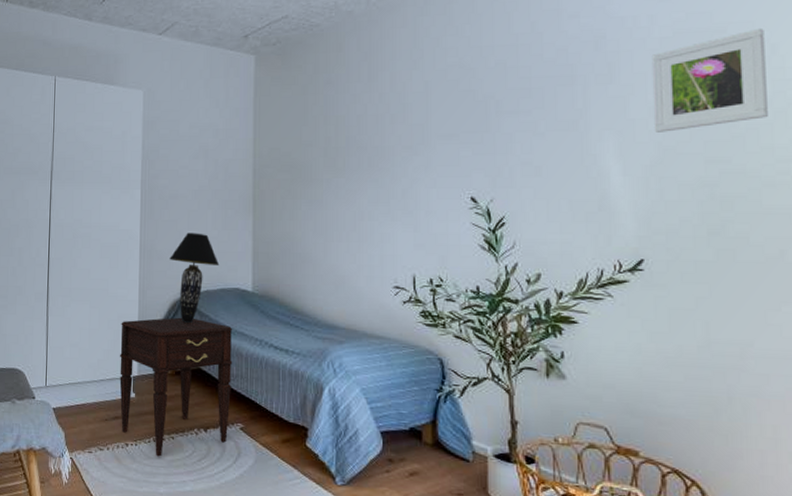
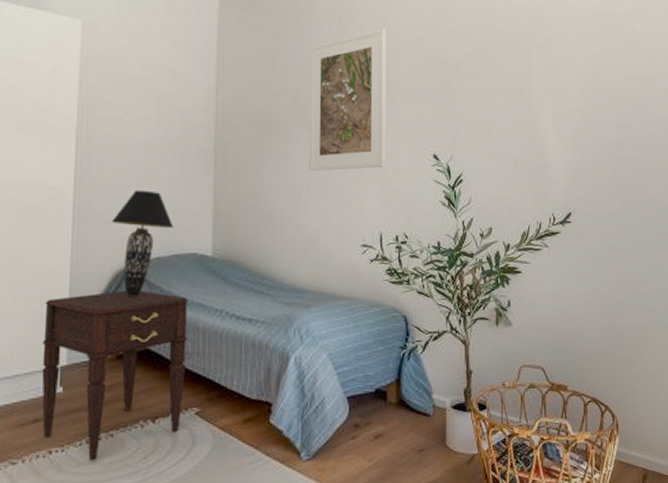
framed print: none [340,73,419,216] -> present [308,28,387,172]
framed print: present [651,27,768,132] -> none [577,17,656,101]

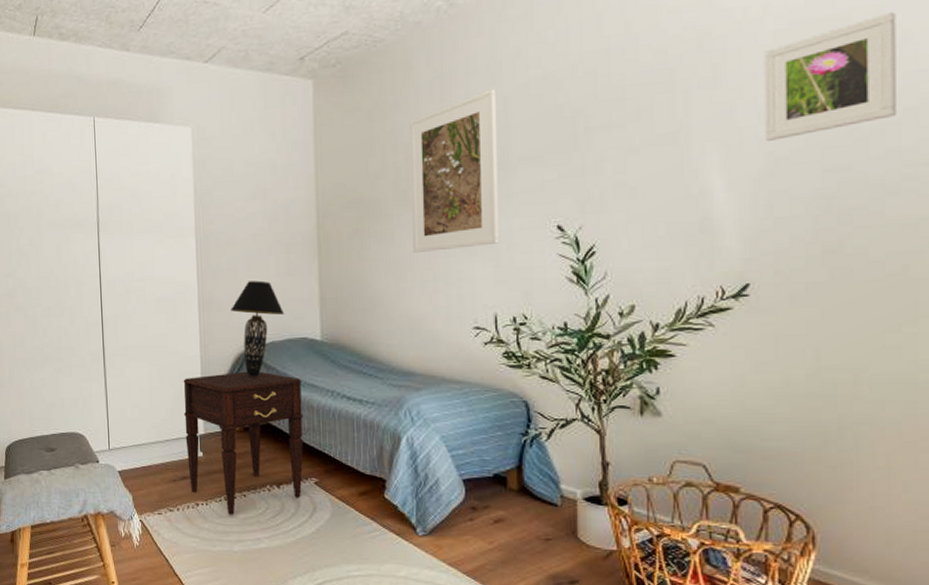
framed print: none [577,17,656,101] -> present [763,11,896,141]

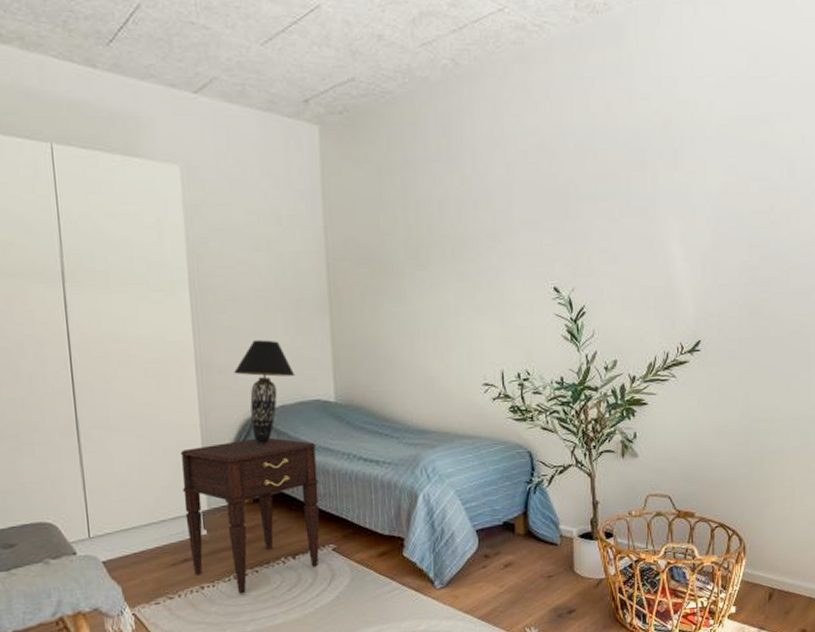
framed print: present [409,89,500,254] -> none [419,153,505,312]
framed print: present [763,11,896,141] -> none [709,119,797,219]

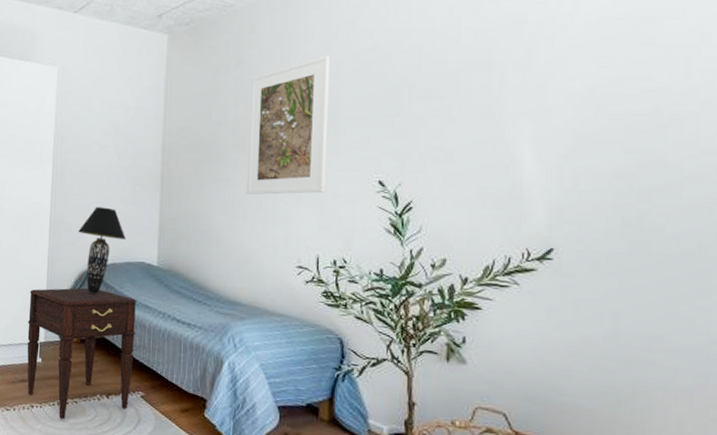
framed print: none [419,153,505,312] -> present [246,55,331,195]

